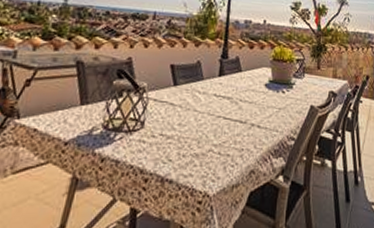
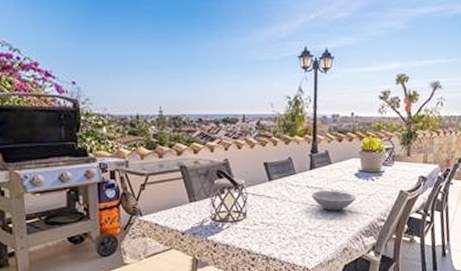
bowl: none [218,100,265,125] -> present [311,191,356,211]

